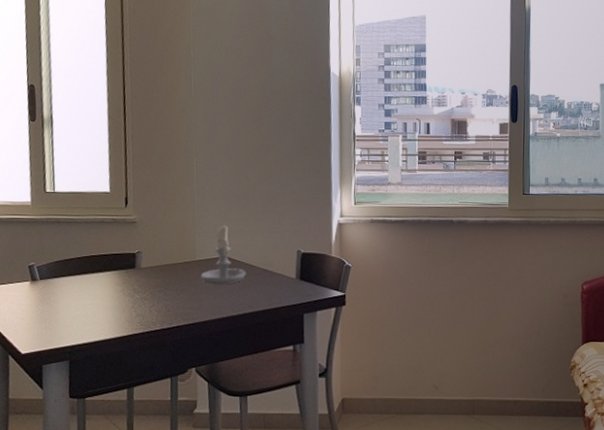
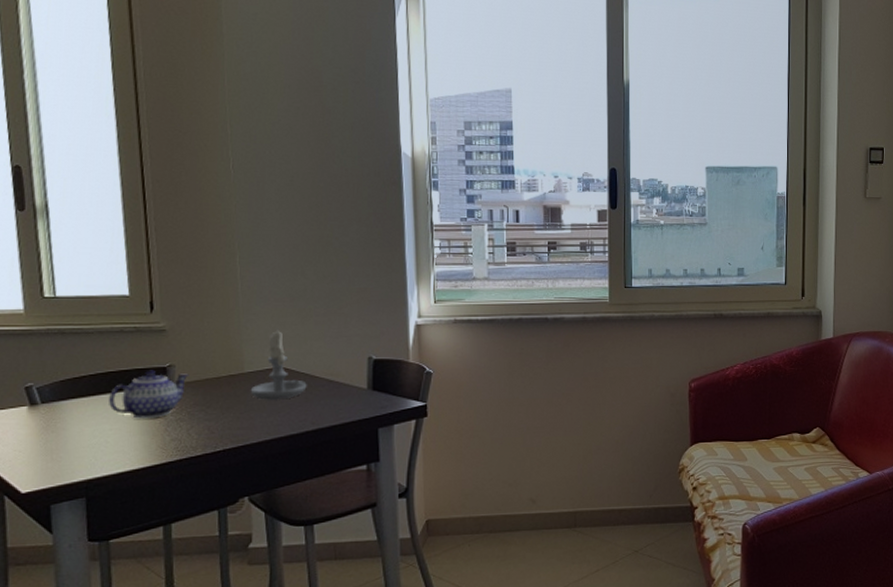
teapot: none [90,255,153,296] -> present [109,370,189,419]

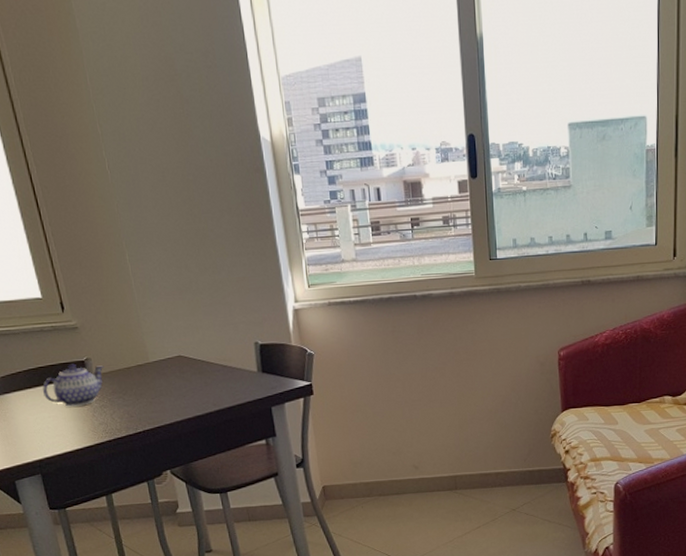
candle: present [250,328,307,400] -> none [157,320,205,386]

